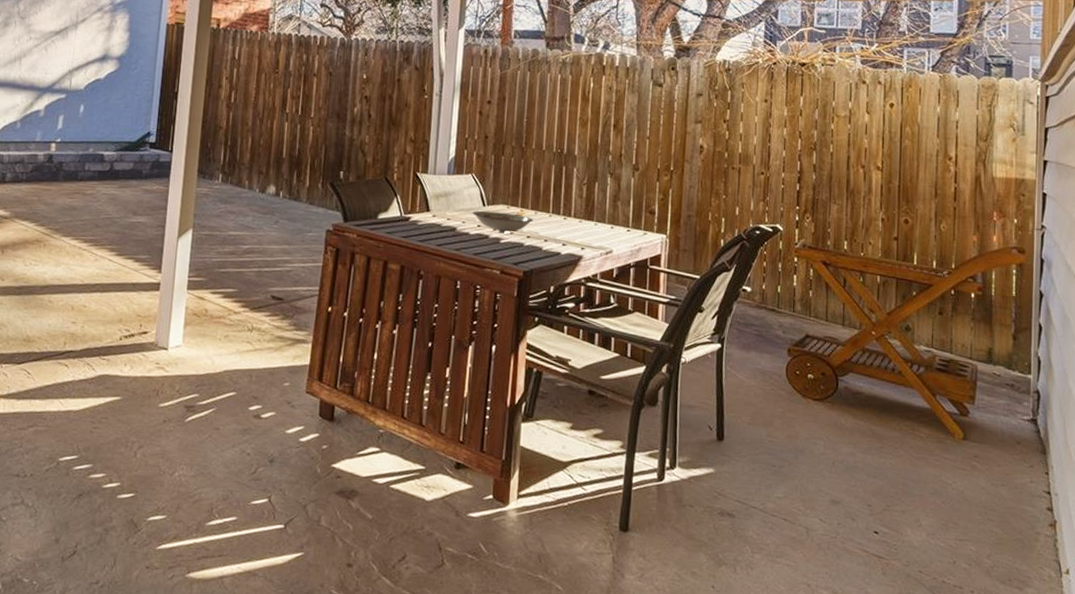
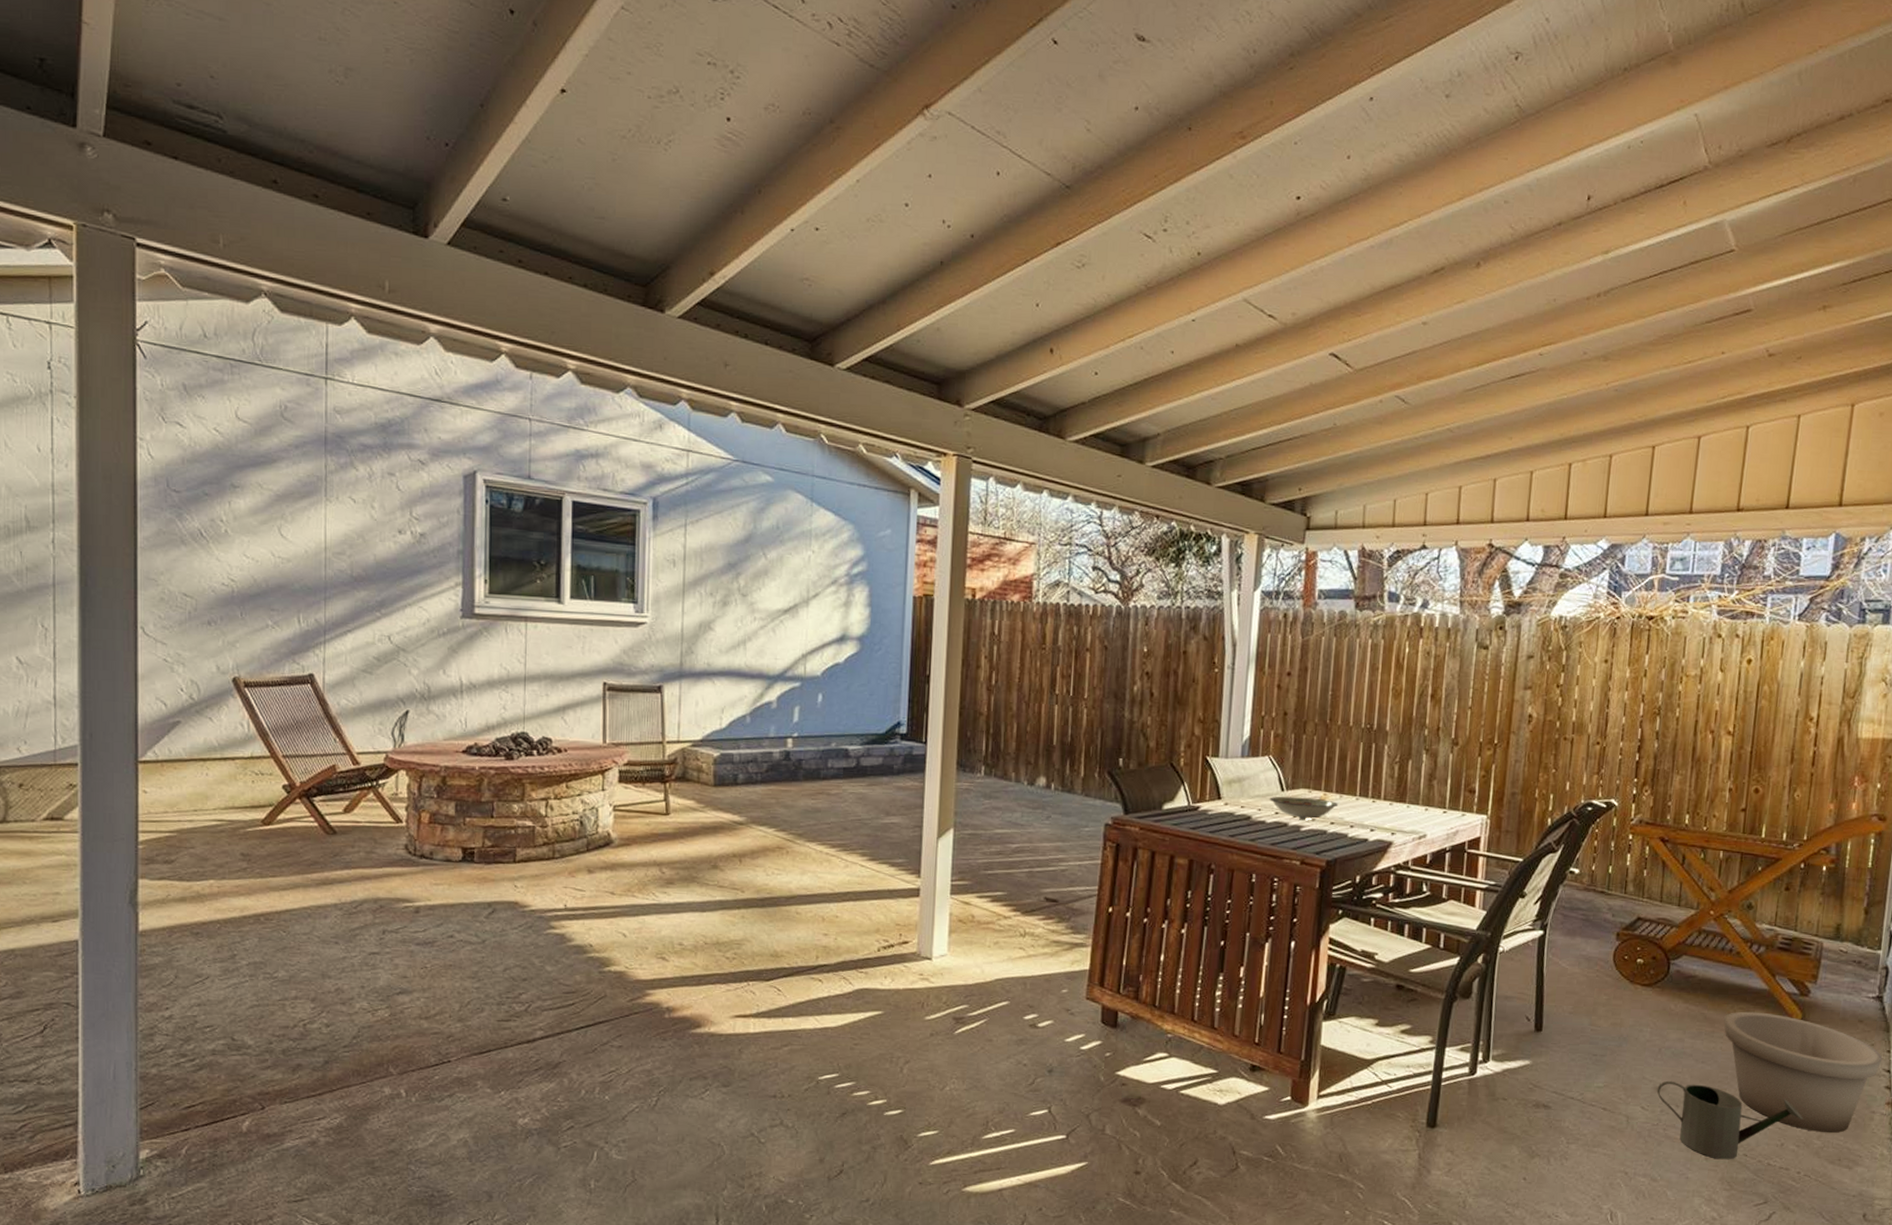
watering can: none [833,494,973,576] -> present [1656,1080,1803,1160]
pot: none [890,428,1042,553] -> present [1723,1011,1883,1134]

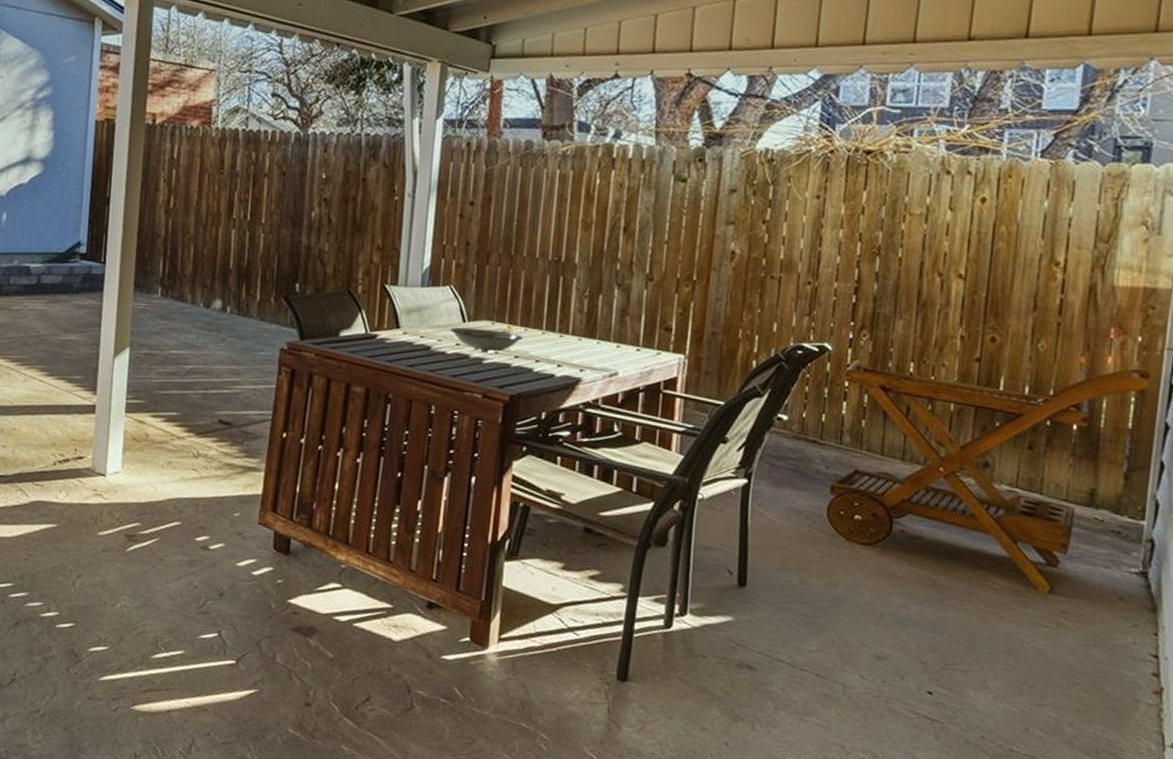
watering can: present [1656,1080,1803,1160] -> none [878,649,1052,742]
pot: present [1723,1011,1883,1134] -> none [955,579,1149,722]

